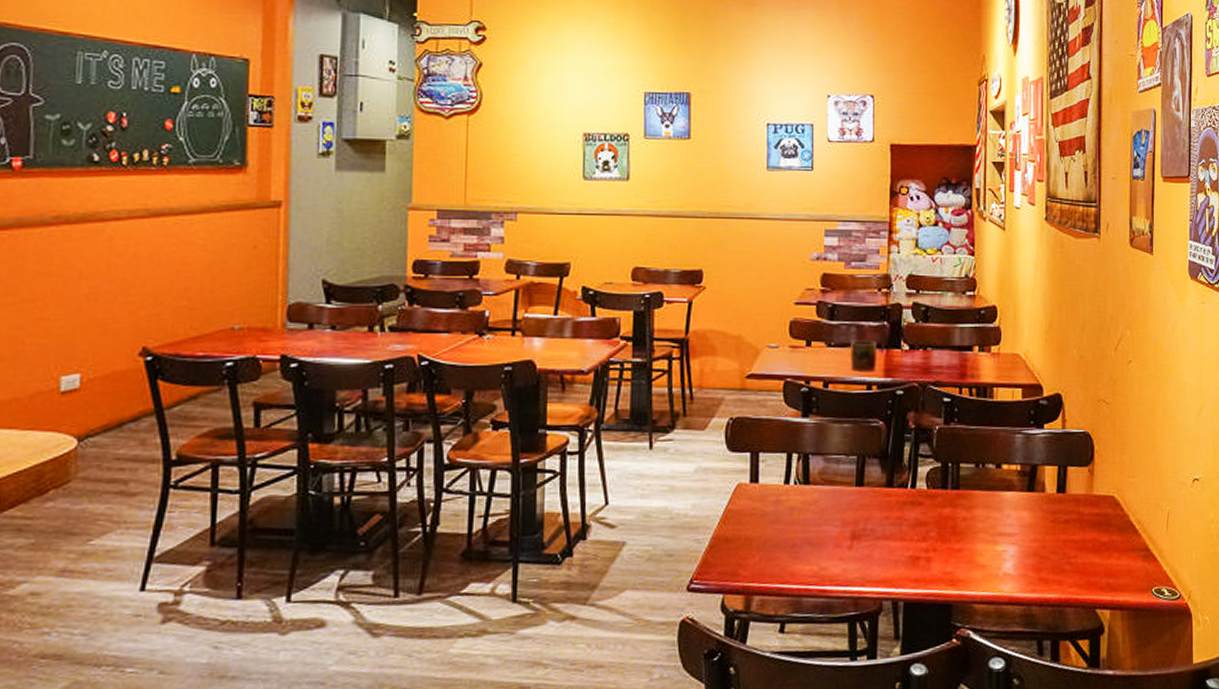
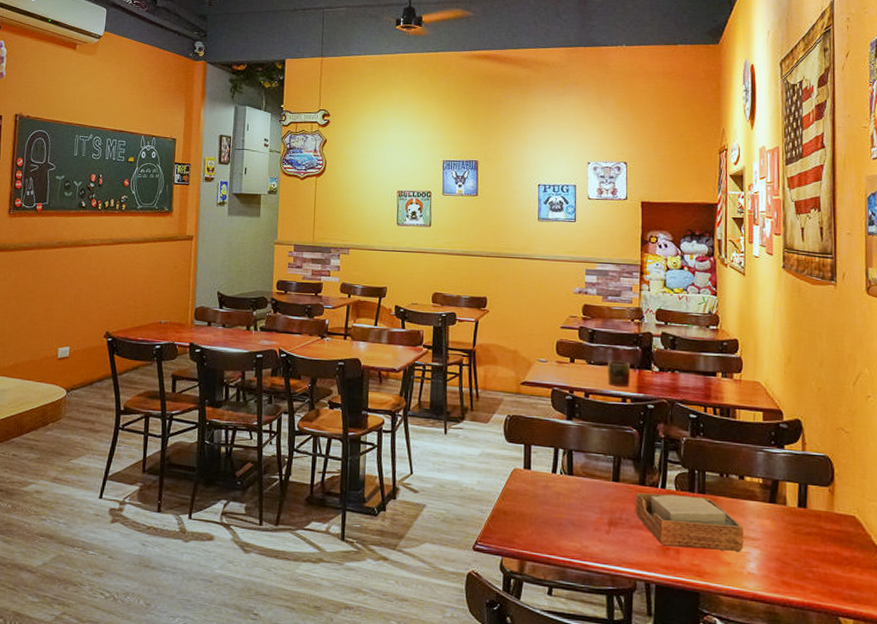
napkin holder: none [881,493,1000,556] -> present [635,492,744,551]

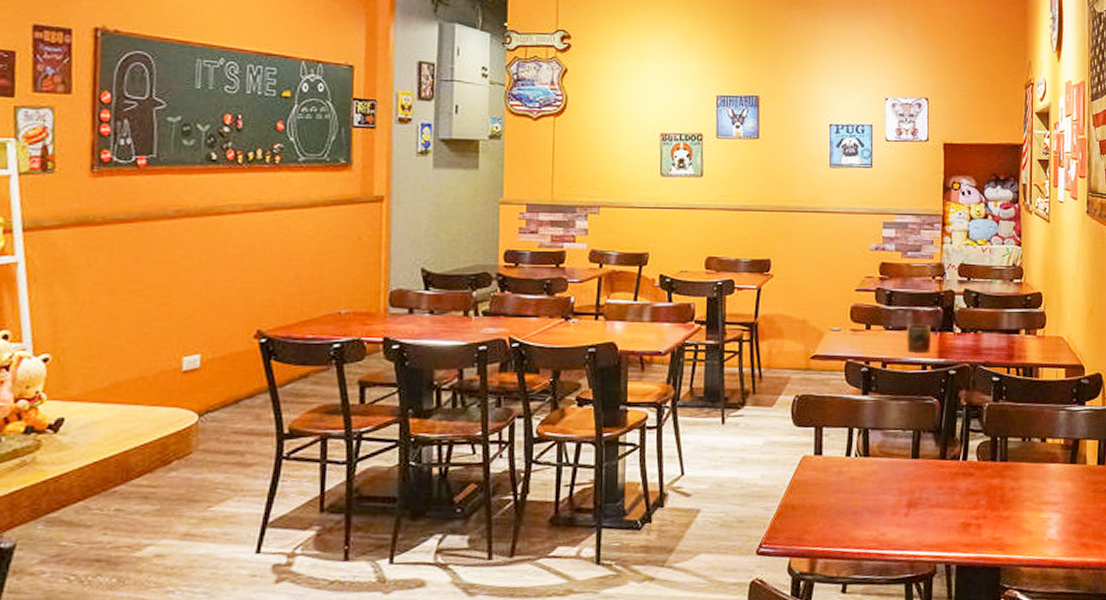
napkin holder: present [635,492,744,551] -> none [935,465,1045,522]

